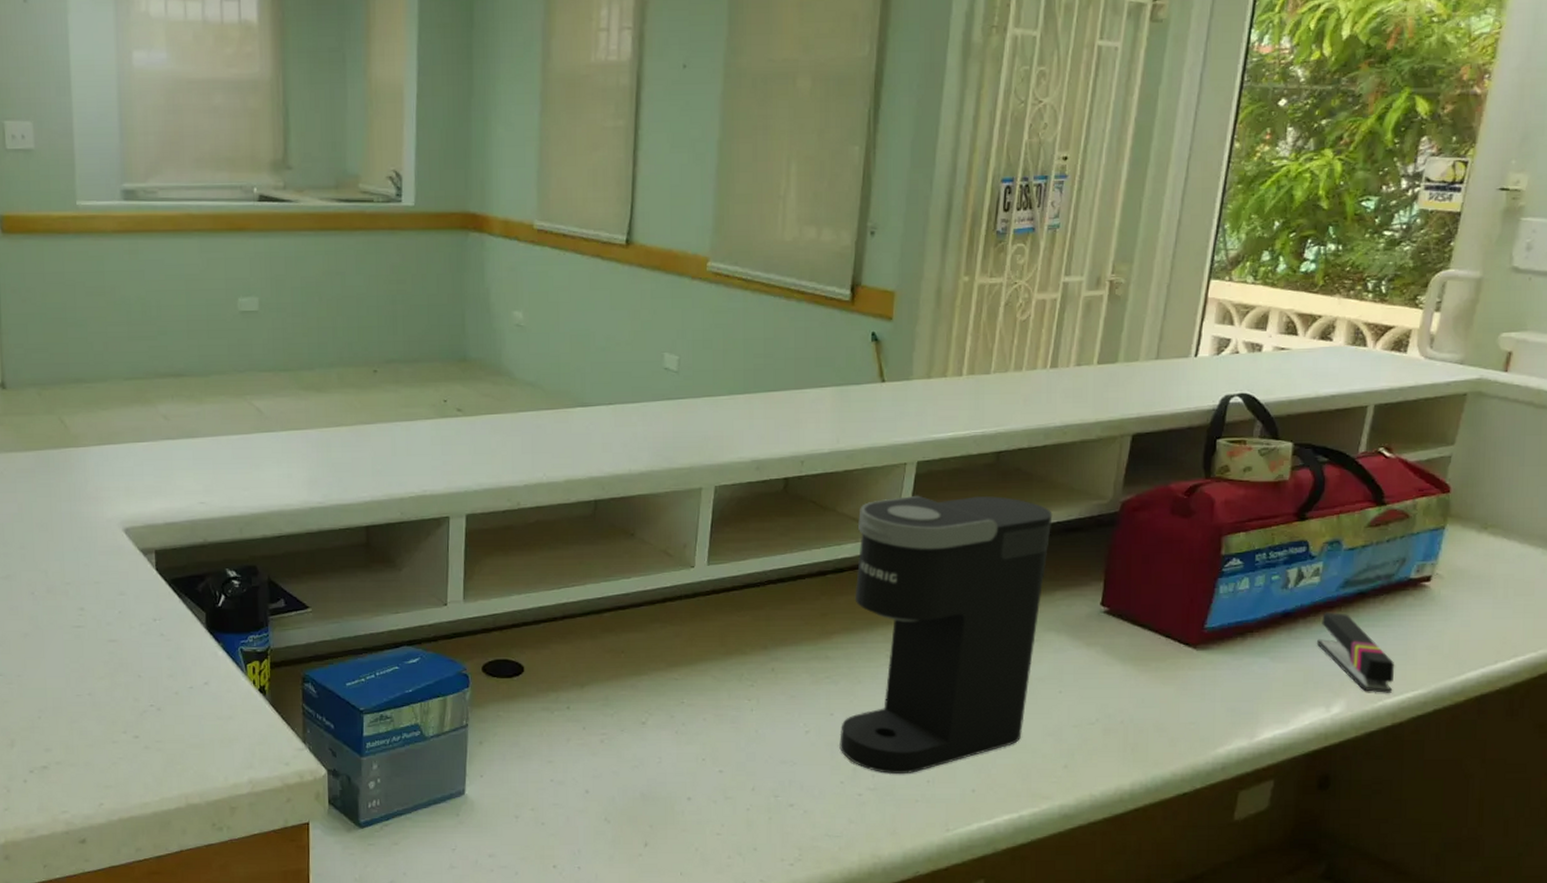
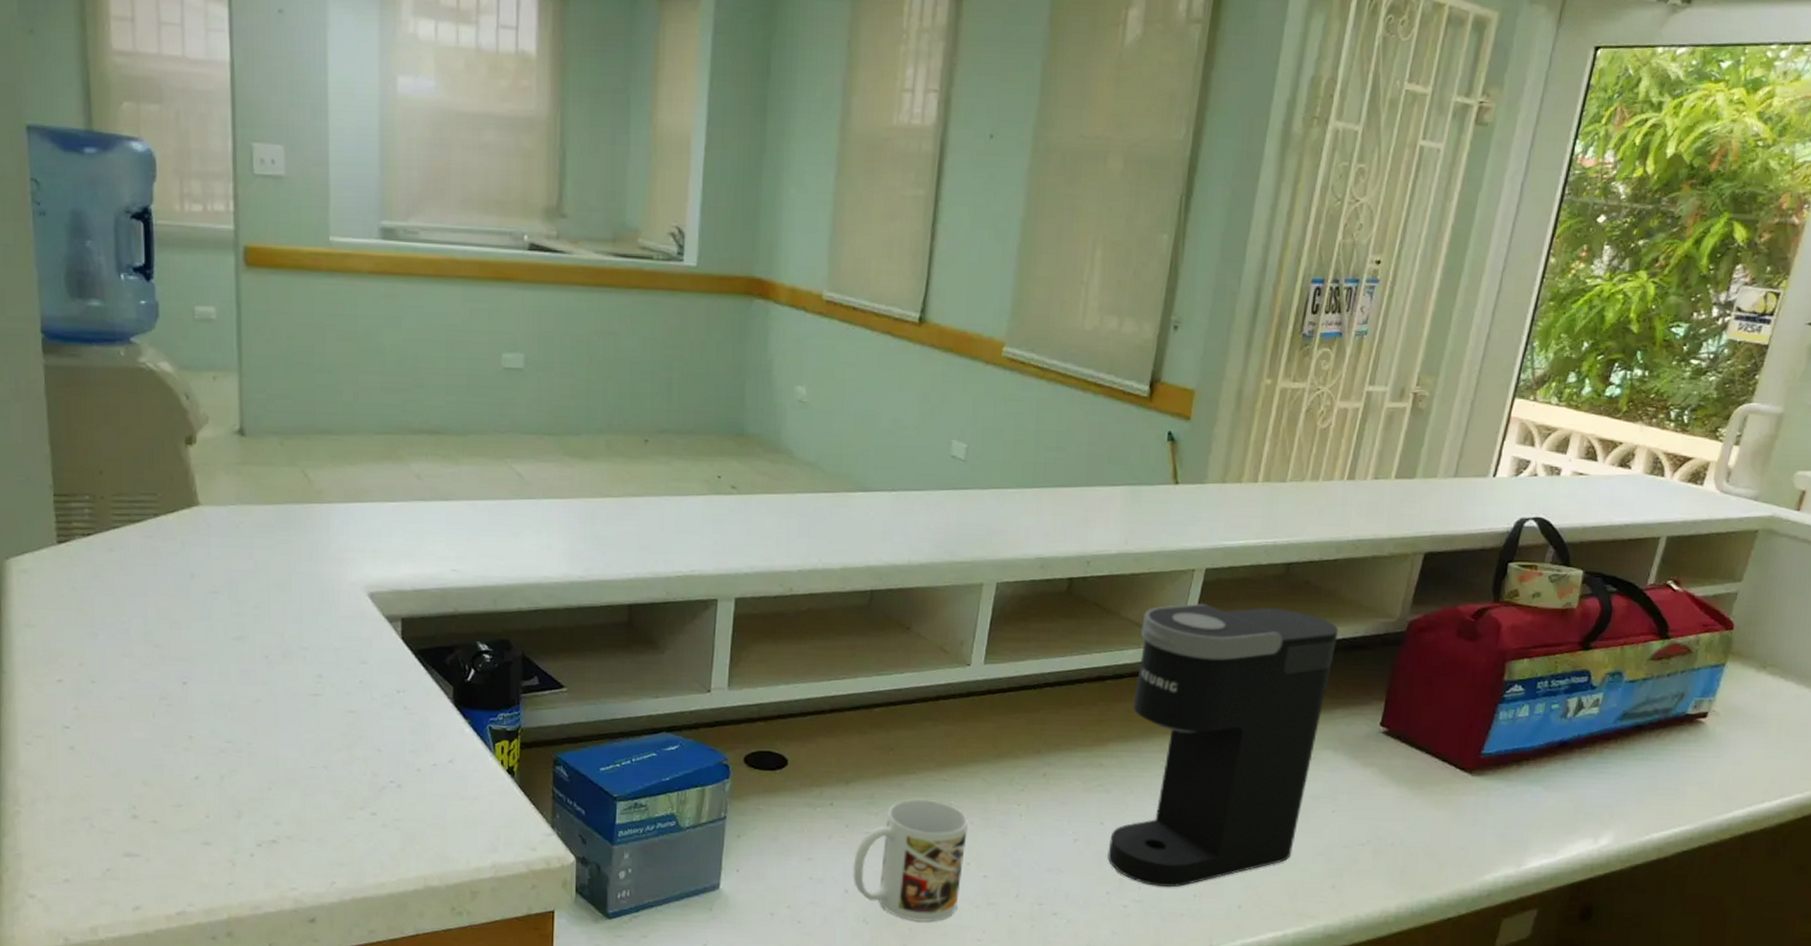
mug: none [592,698,701,819] -> present [853,798,968,923]
stapler: present [1316,612,1394,693] -> none [1590,743,1664,827]

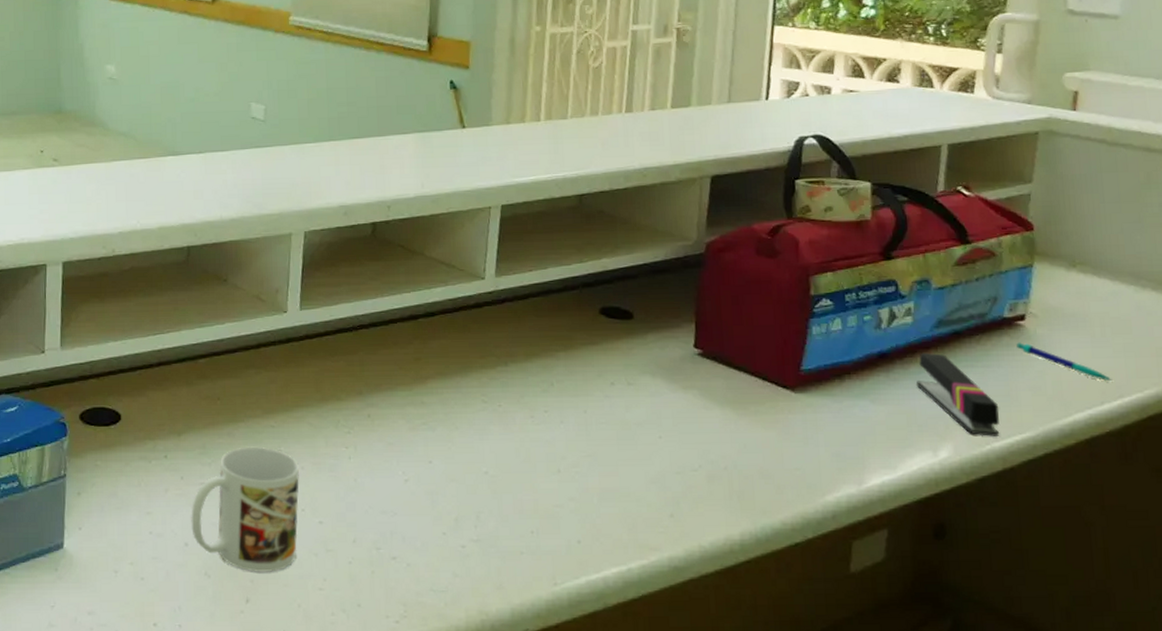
coffee maker: present [1107,603,1339,888] -> none [439,237,639,525]
stapler: none [1590,743,1664,827] -> present [915,352,1000,436]
pen: none [1693,739,1777,781] -> present [1016,342,1113,381]

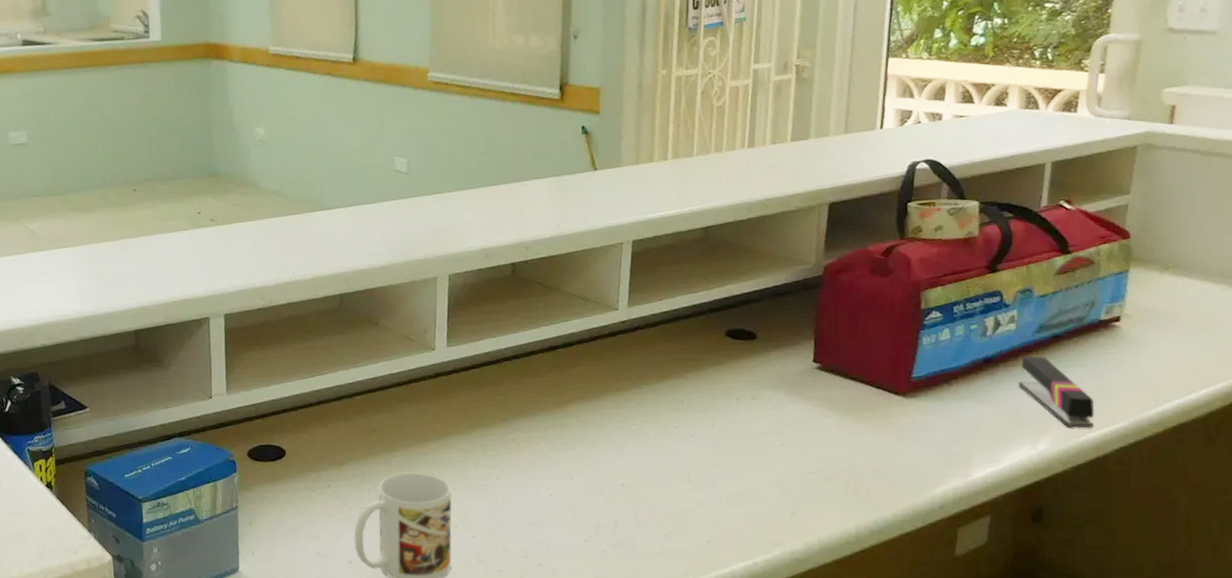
pen: present [1016,342,1113,381] -> none [1112,342,1200,373]

